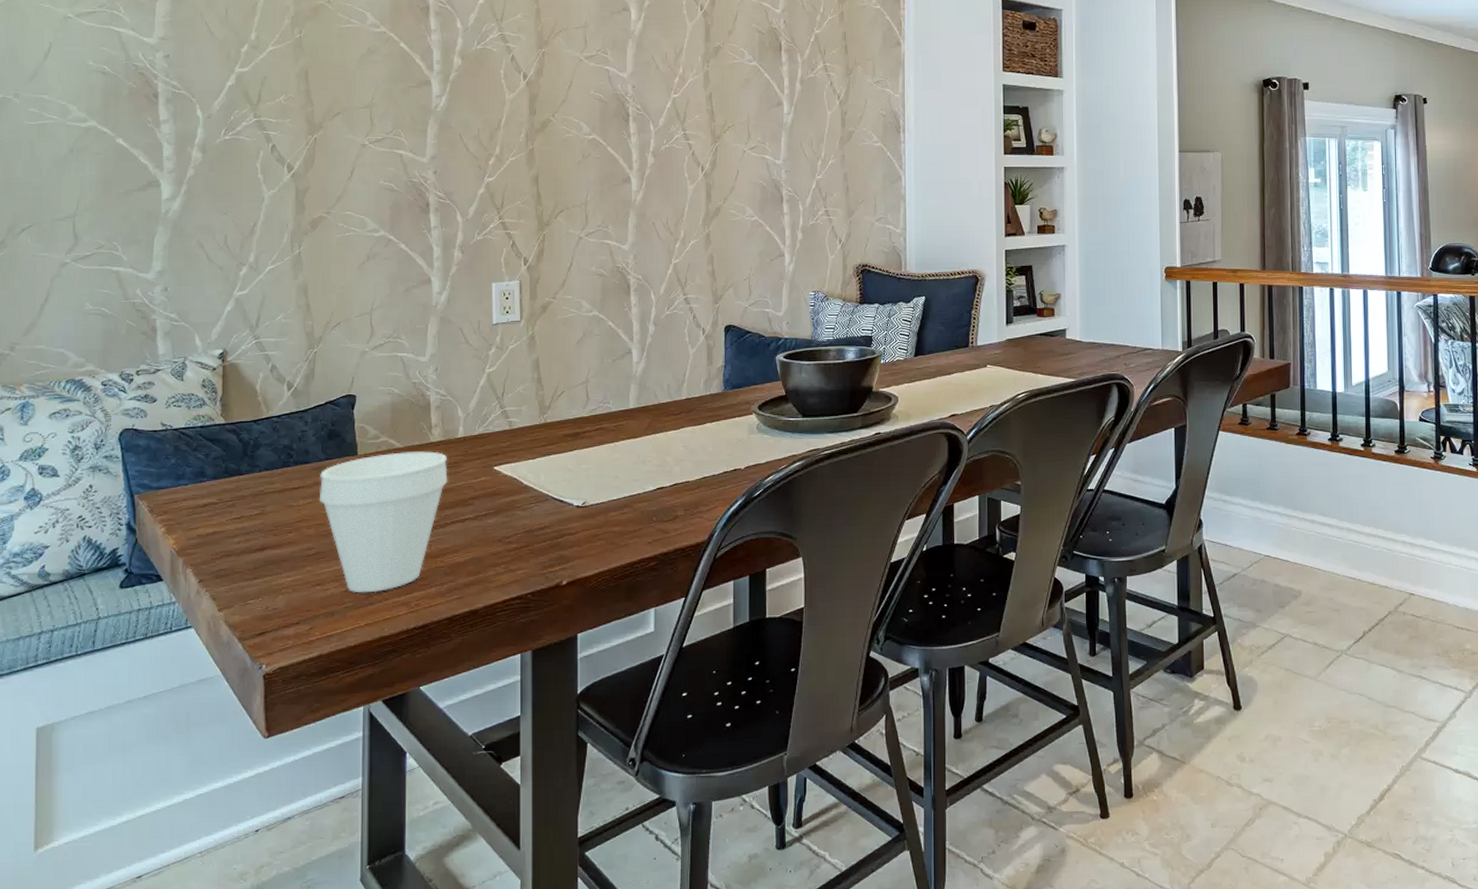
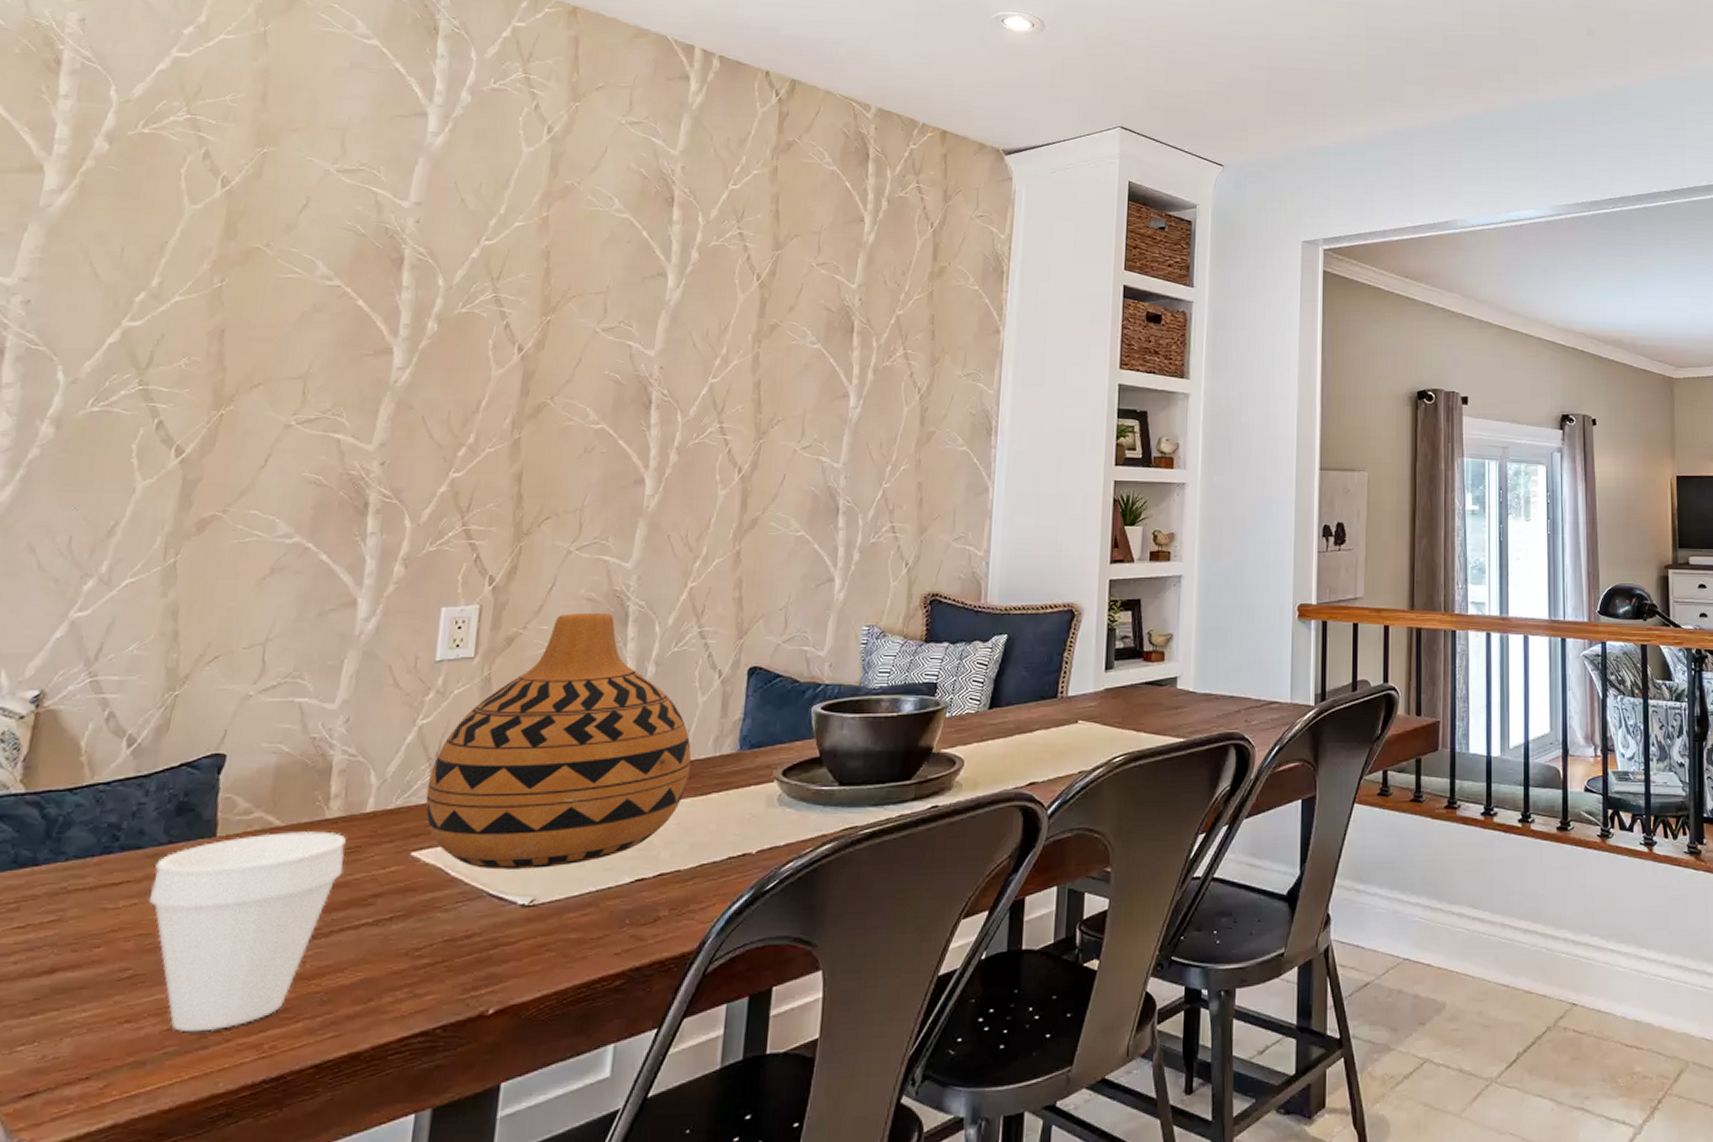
vase: none [499,285,689,480] -> present [425,613,692,870]

